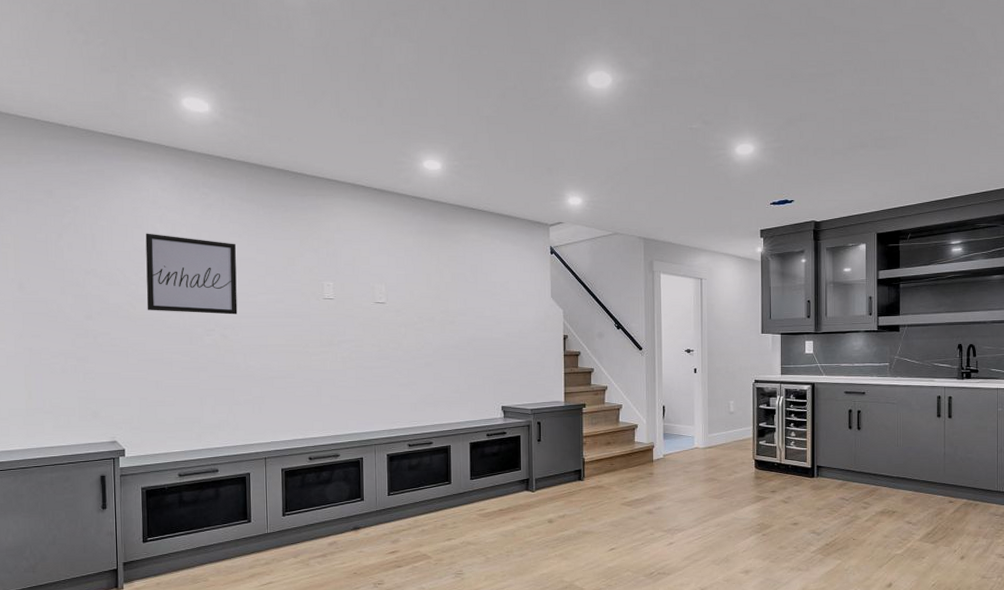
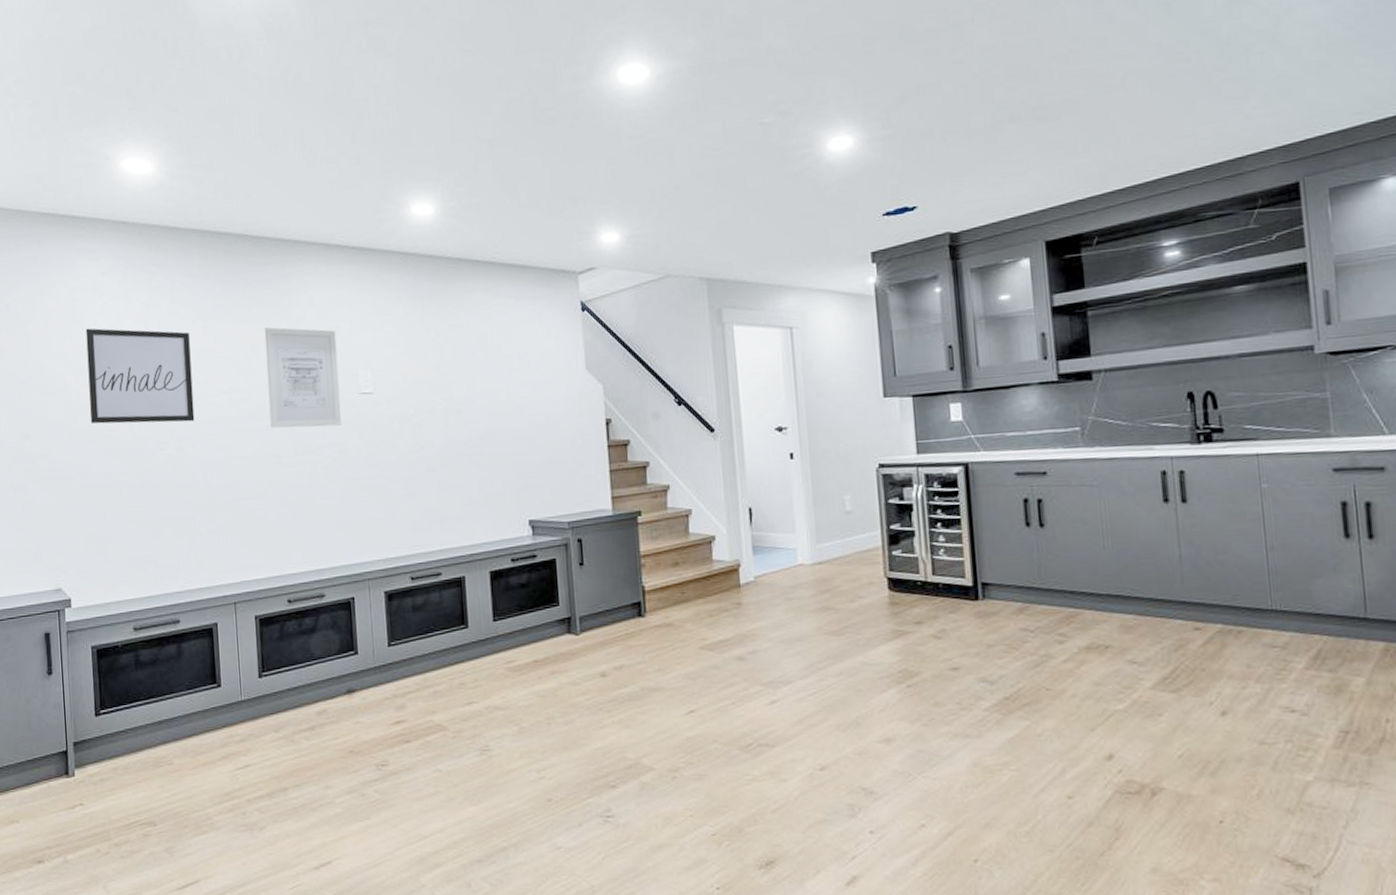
wall art: none [299,245,360,326] -> present [264,327,342,428]

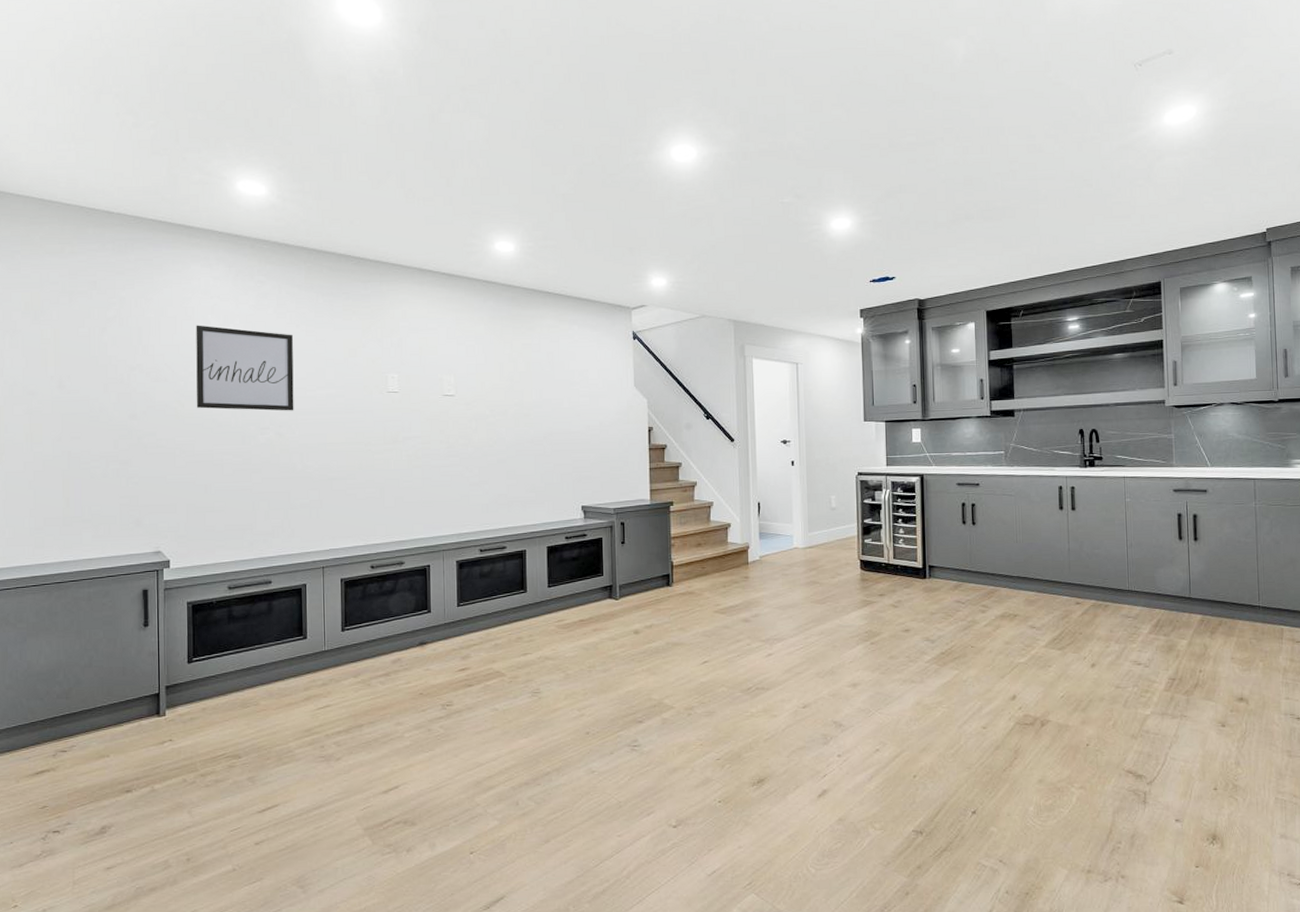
wall art: present [264,327,342,428] -> none [361,335,426,422]

